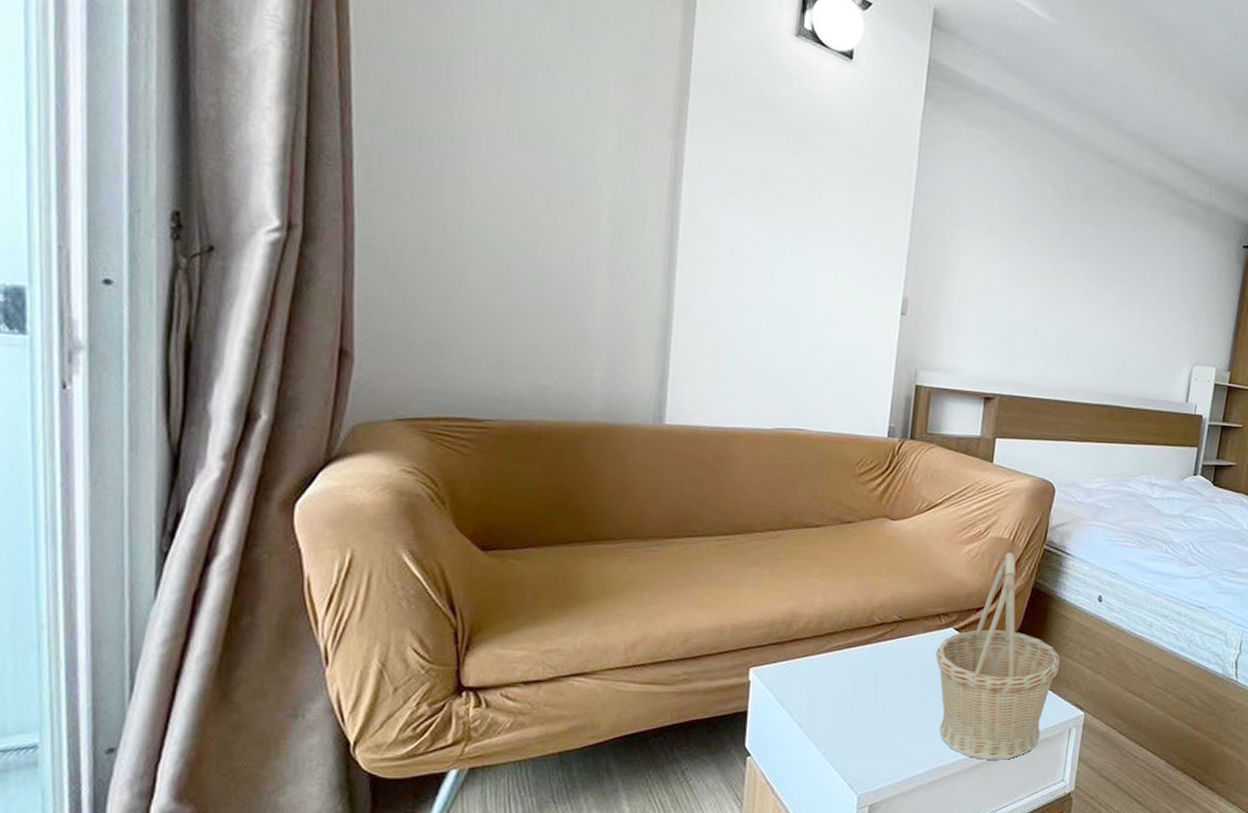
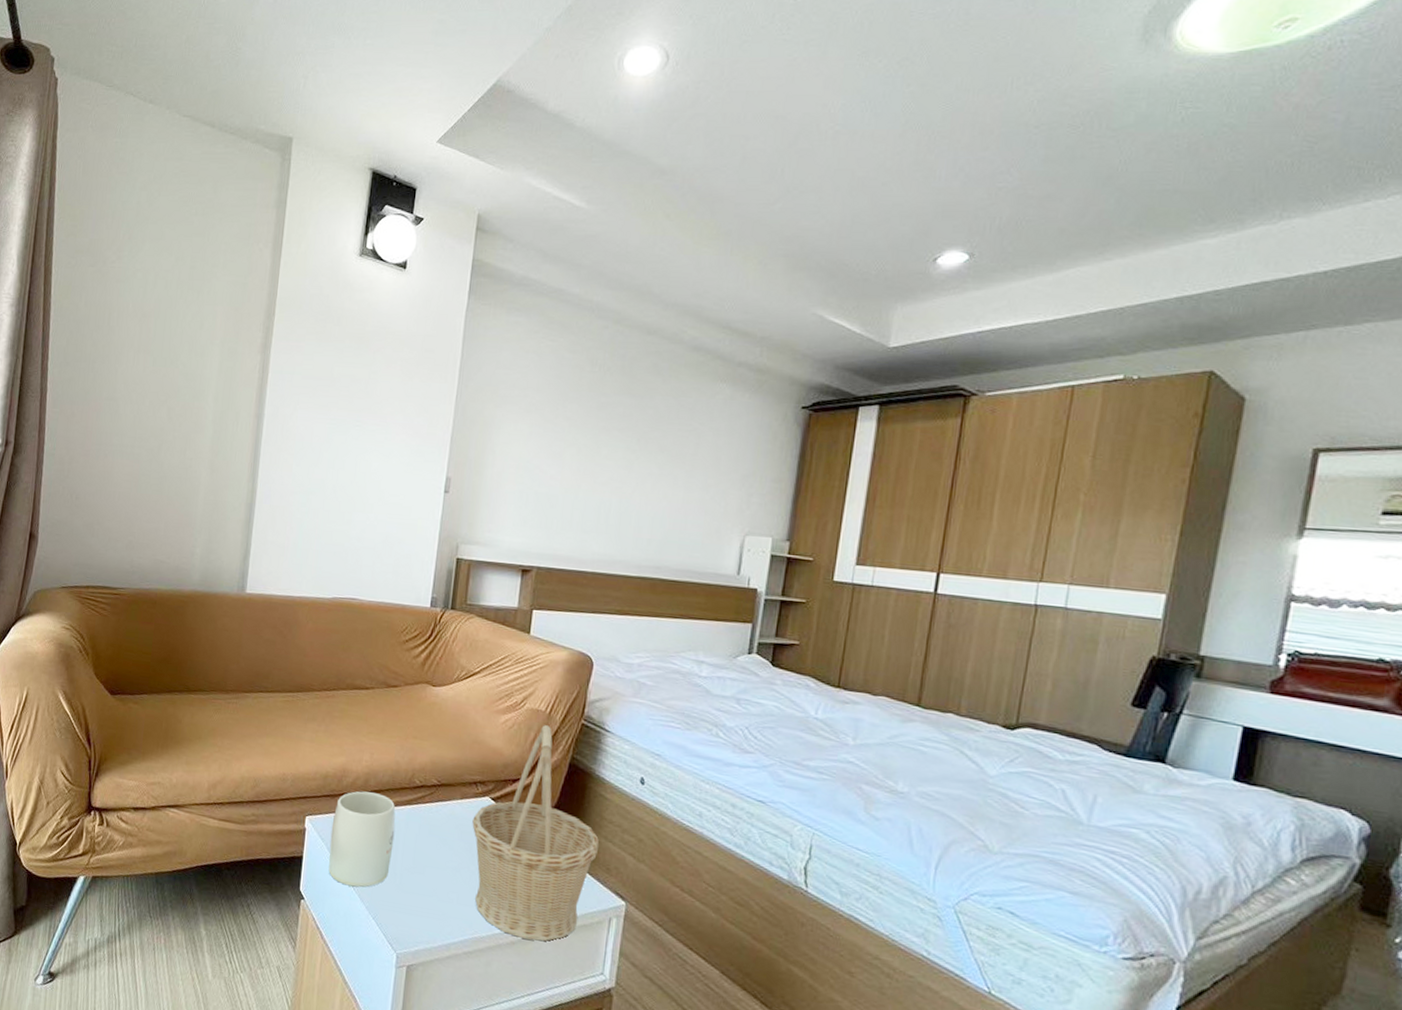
mug: none [778,635,854,735] -> present [328,791,396,888]

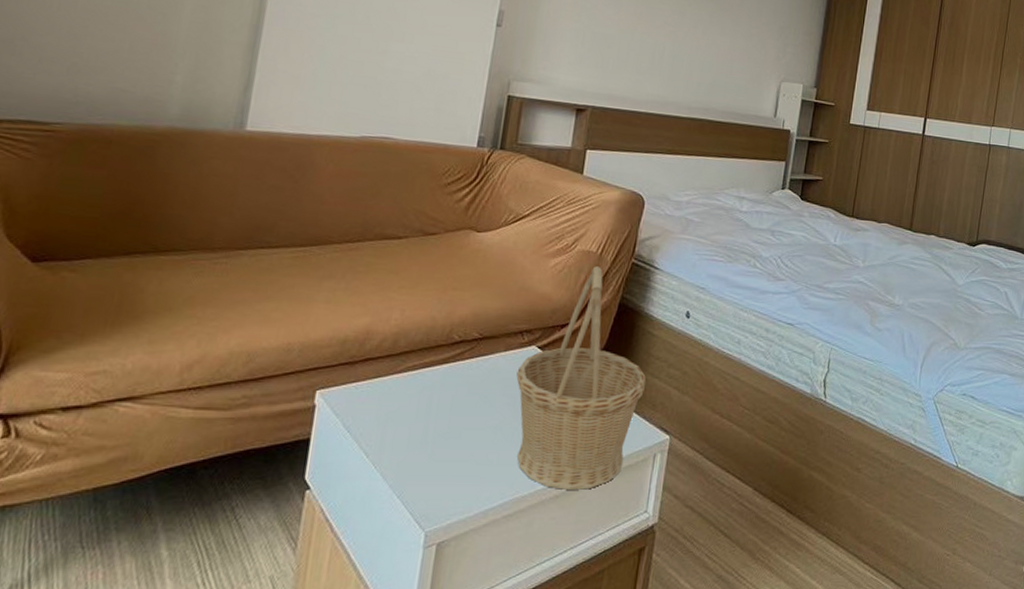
mug: present [328,791,396,888] -> none [343,354,430,465]

